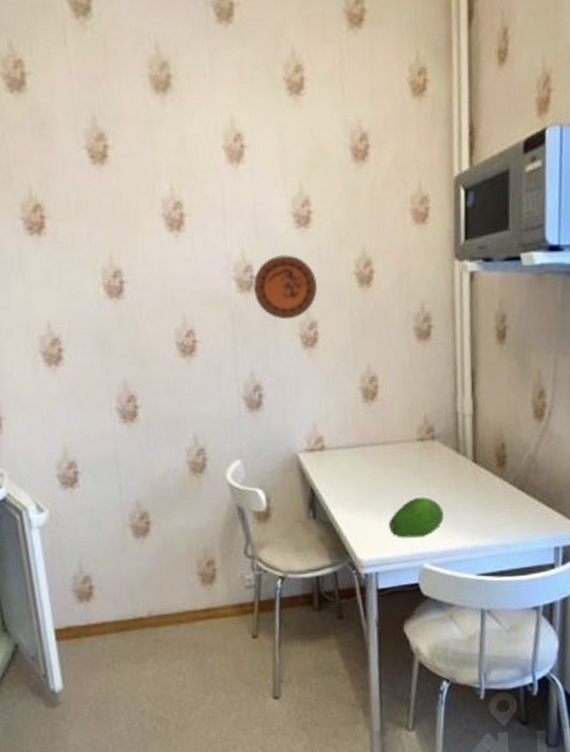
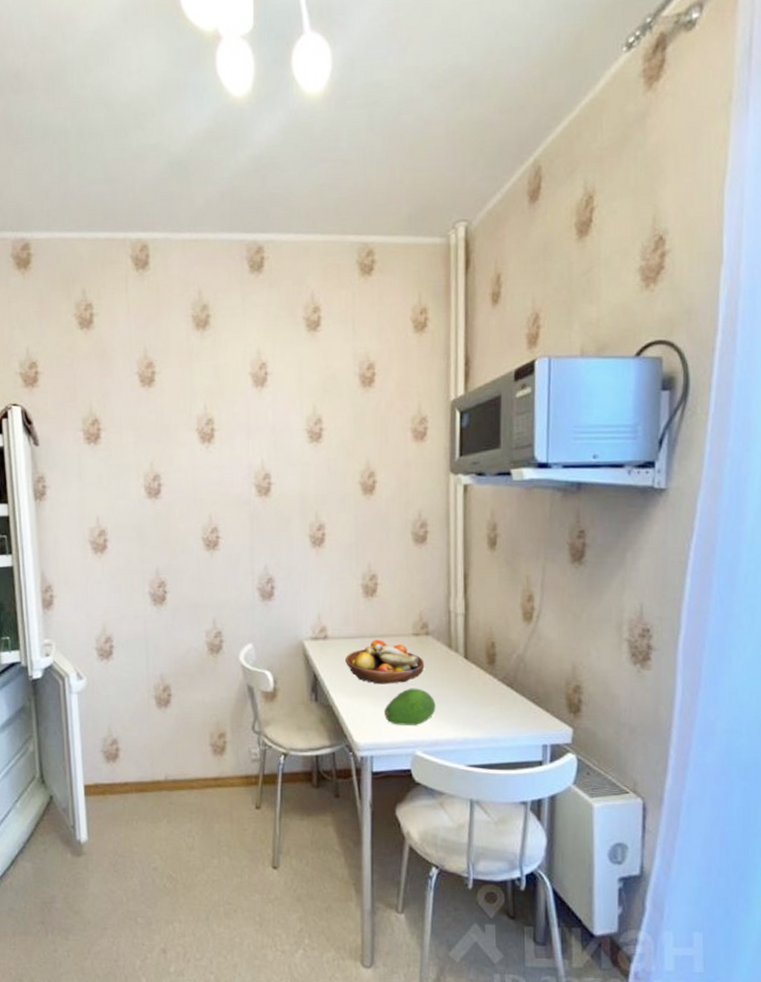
decorative plate: present [253,255,317,320] -> none [271,465,326,521]
fruit bowl: none [344,447,431,496] -> present [344,640,425,684]

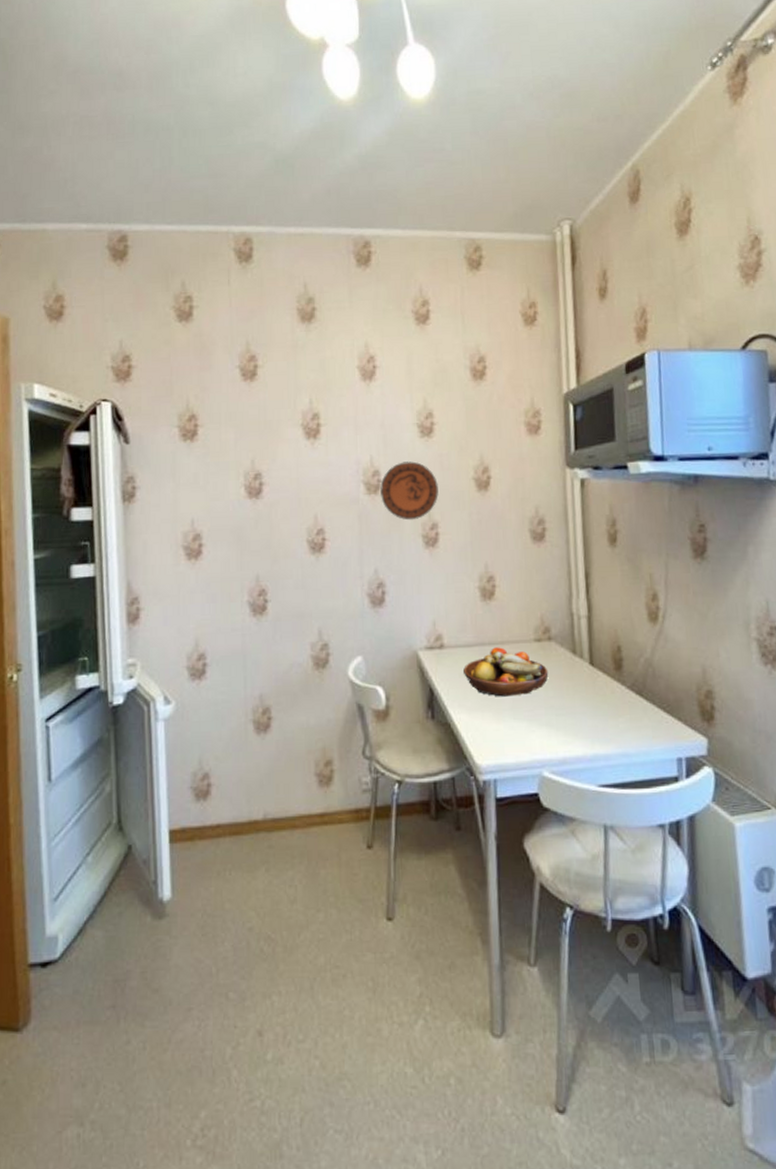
decorative plate: none [271,465,326,521] -> present [380,461,439,521]
fruit: present [384,688,436,725] -> none [507,699,563,743]

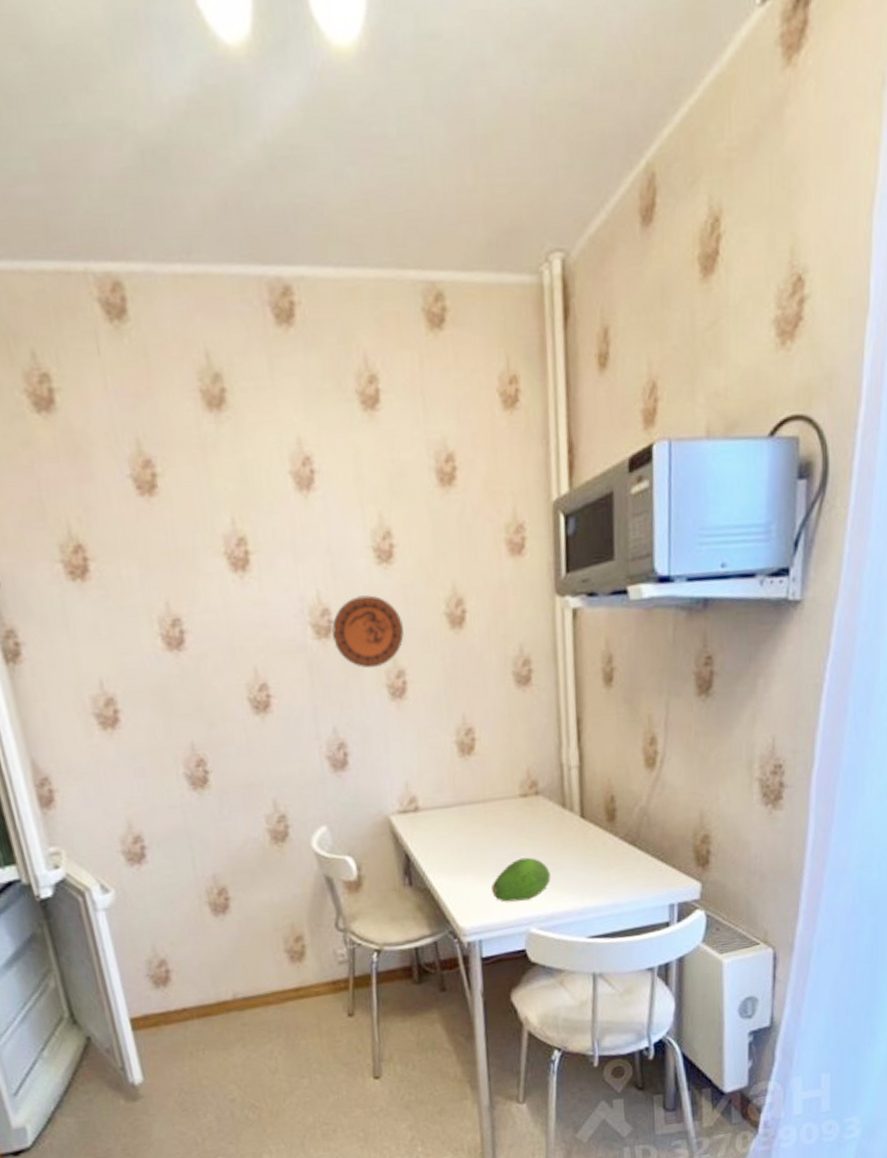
fruit bowl: present [462,647,549,697] -> none [441,805,536,858]
fruit: none [507,699,563,743] -> present [491,857,551,902]

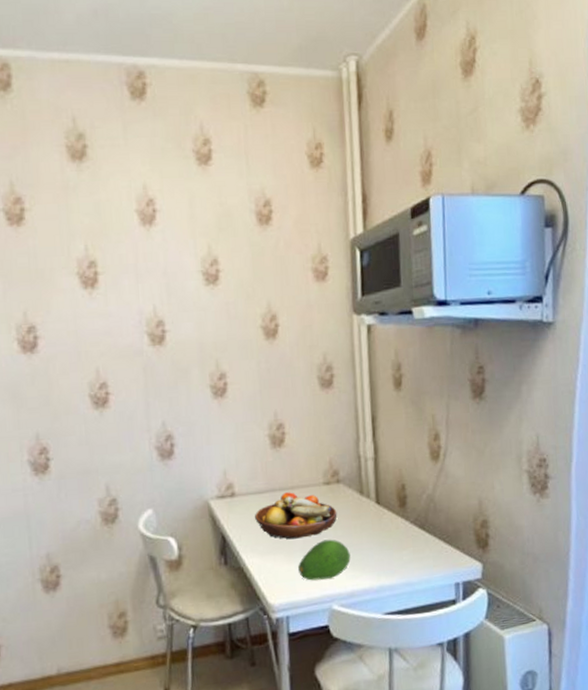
decorative plate: present [331,595,404,669] -> none [165,310,226,371]
fruit bowl: none [441,805,536,858] -> present [254,492,337,539]

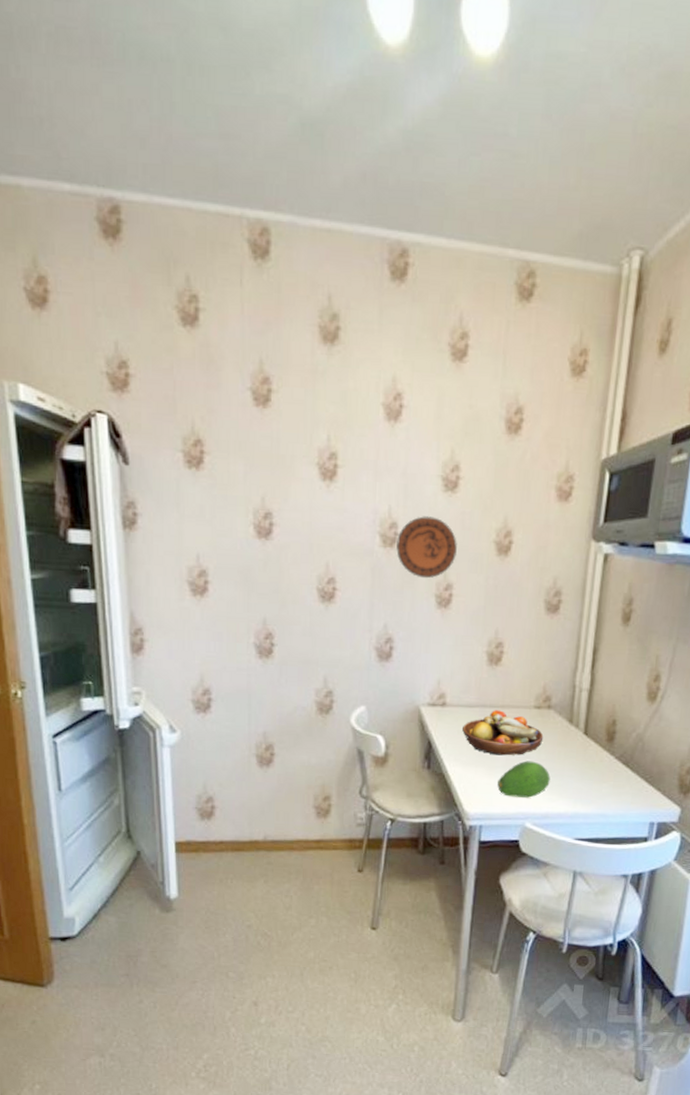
decorative plate: none [165,310,226,371] -> present [396,516,457,579]

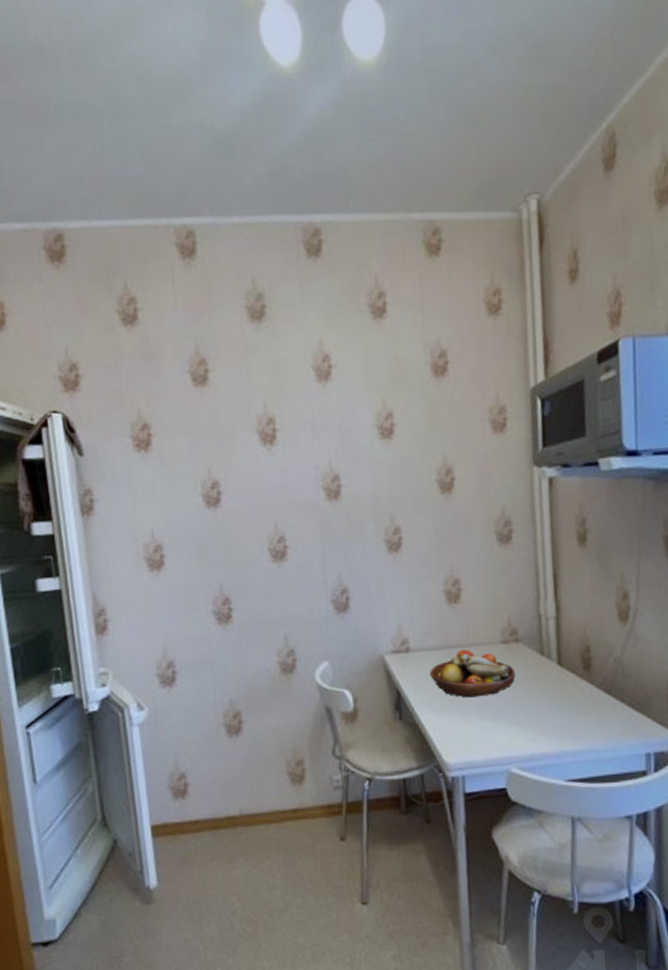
decorative plate: present [396,516,457,579] -> none [340,464,401,526]
fruit: present [497,760,550,798] -> none [475,699,530,741]

